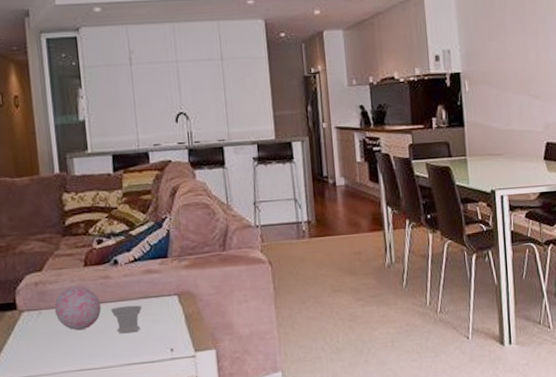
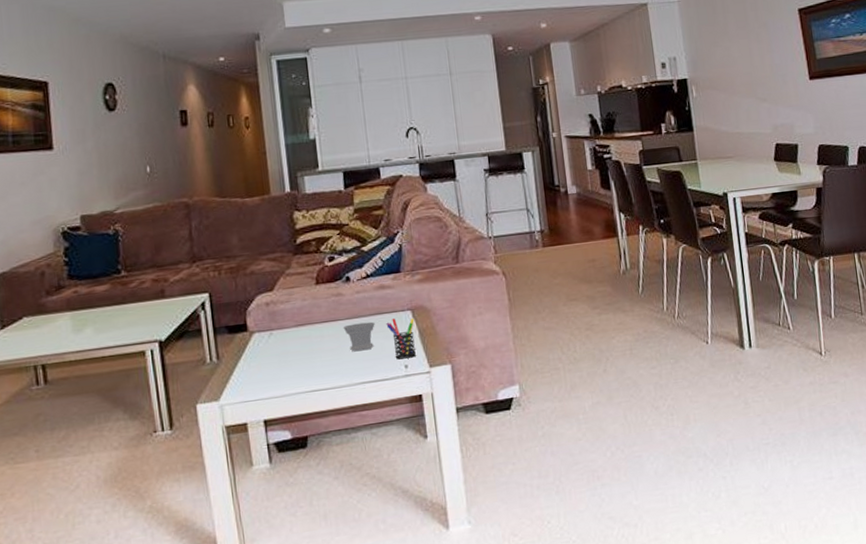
decorative orb: present [54,286,102,331] -> none [286,304,334,350]
pen holder: none [153,303,182,343] -> present [386,318,416,360]

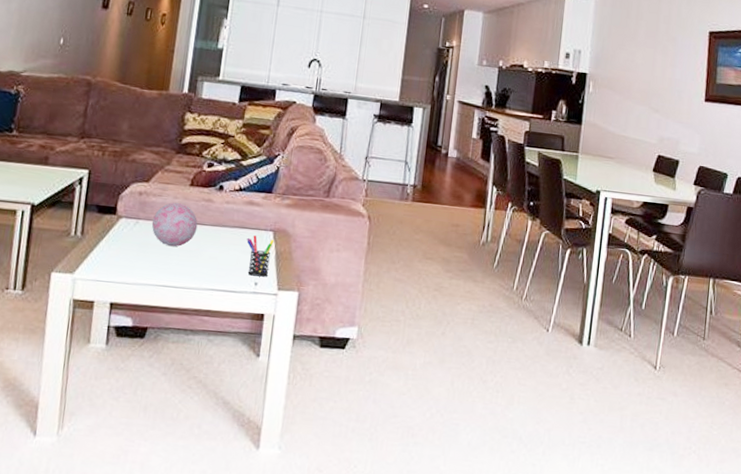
decorative orb: none [286,304,334,350] -> present [151,202,198,247]
cup: present [343,321,375,352] -> none [205,231,237,260]

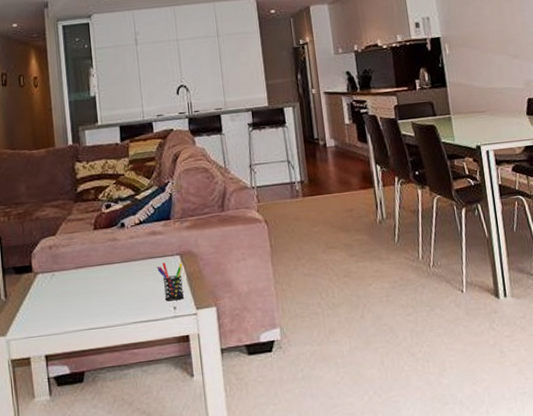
decorative orb: present [151,202,198,247] -> none [66,248,109,291]

